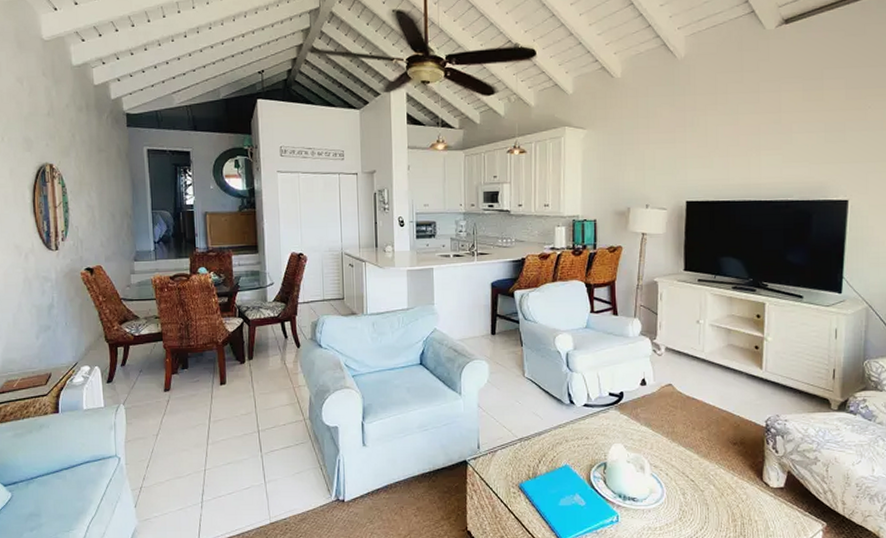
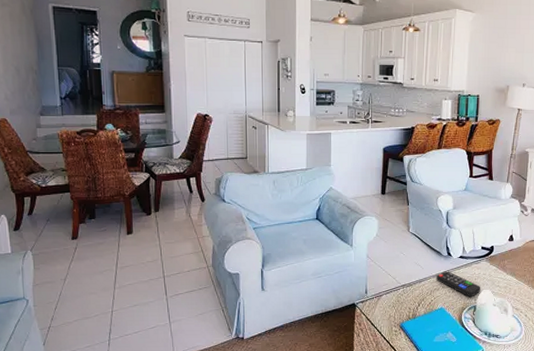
remote control: none [558,422,612,453] -> present [437,271,481,298]

